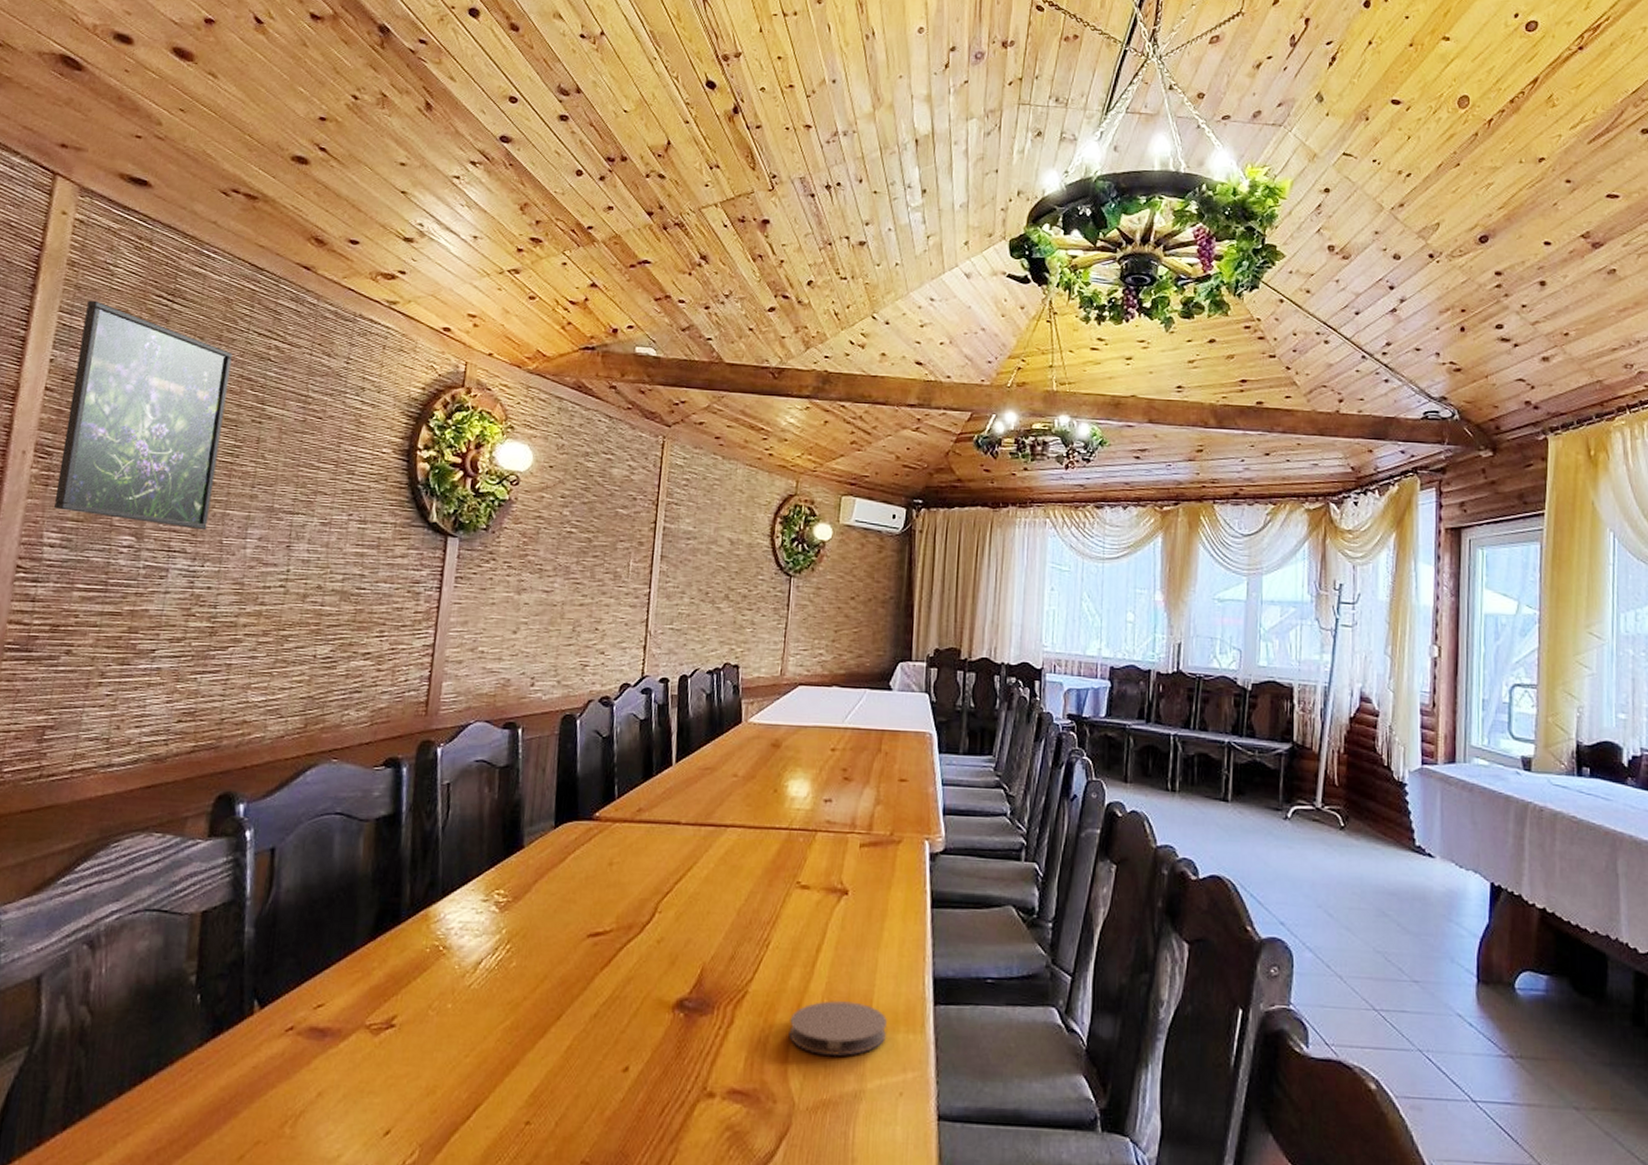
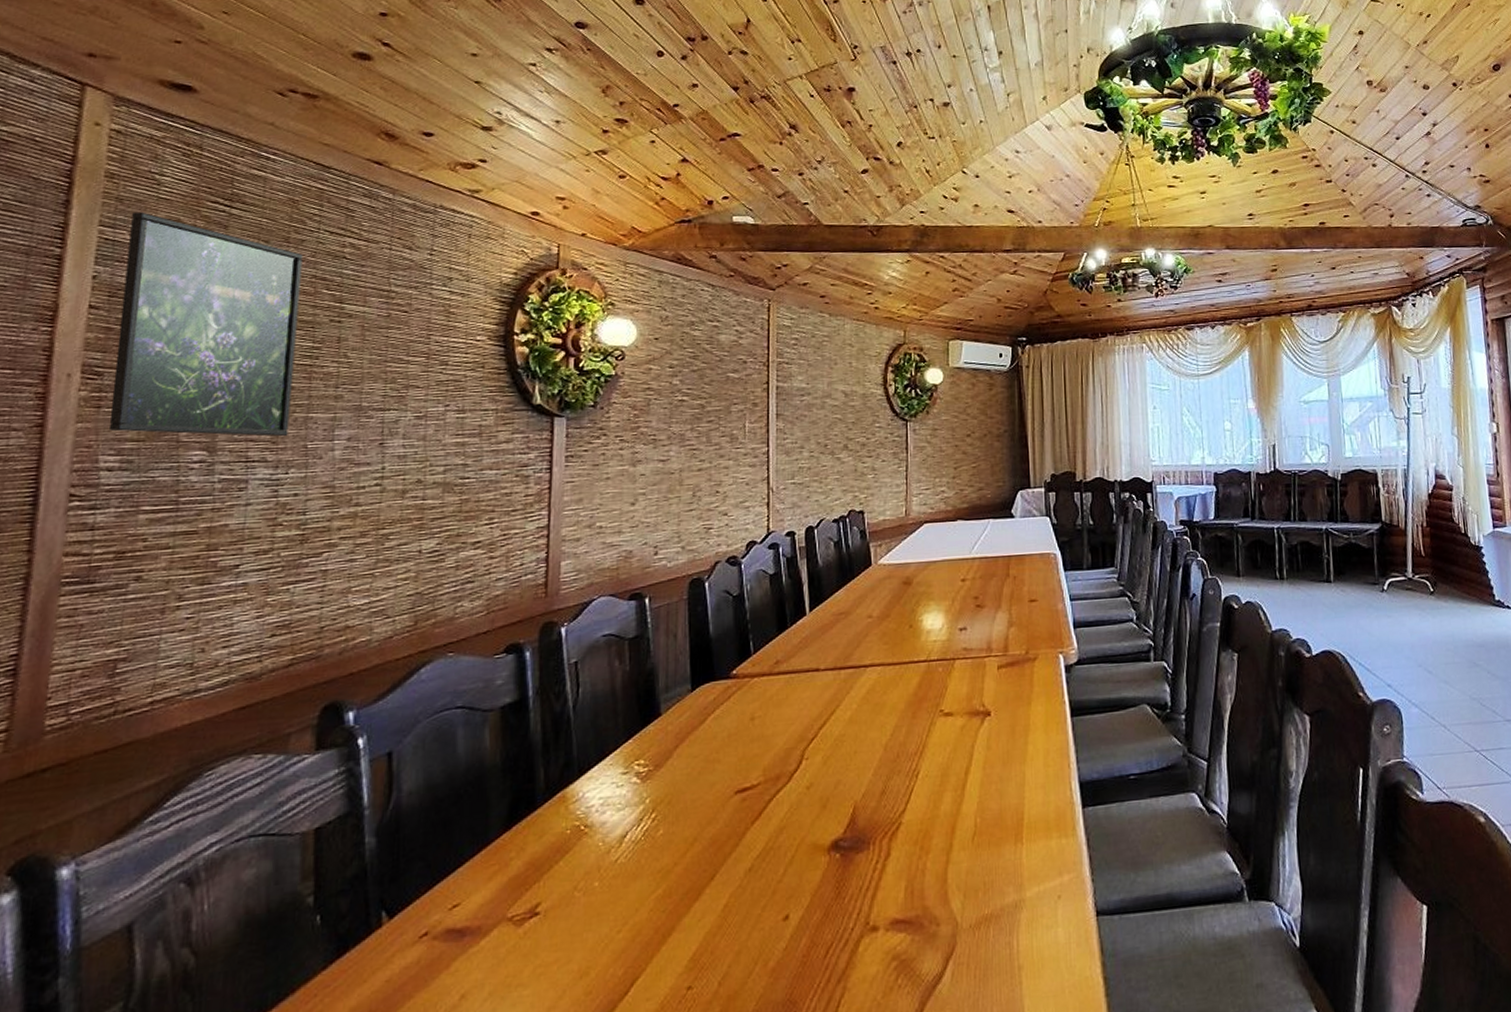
coaster: present [789,1001,887,1057] -> none [945,816,1040,872]

